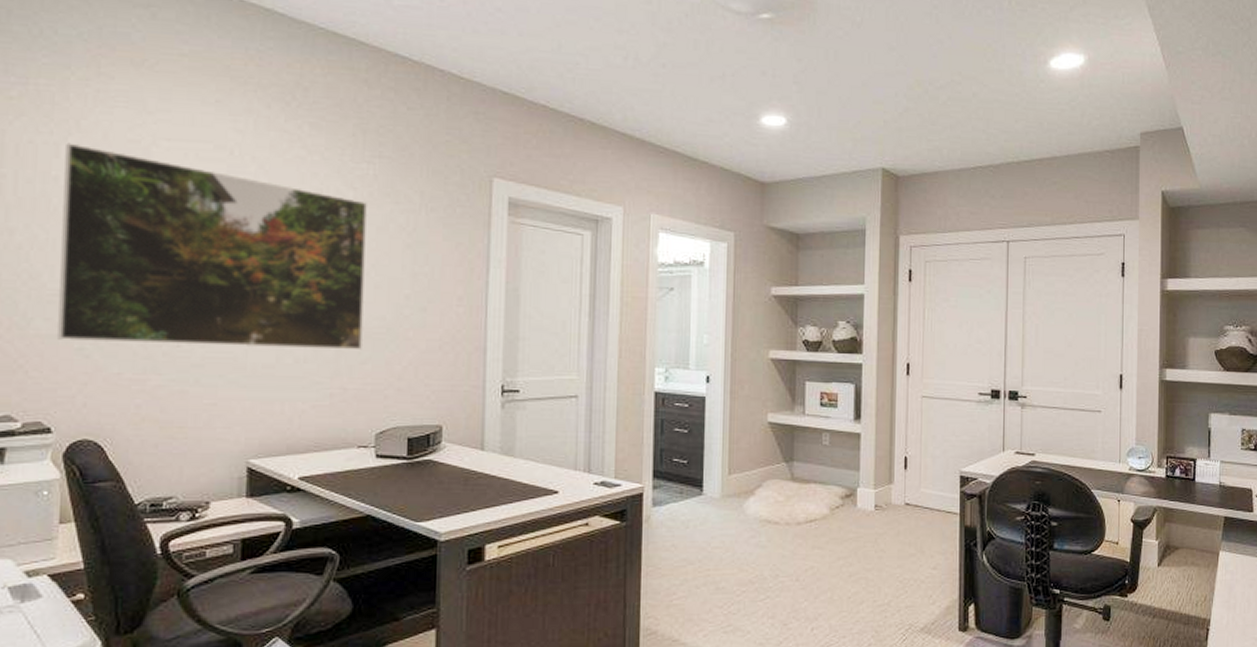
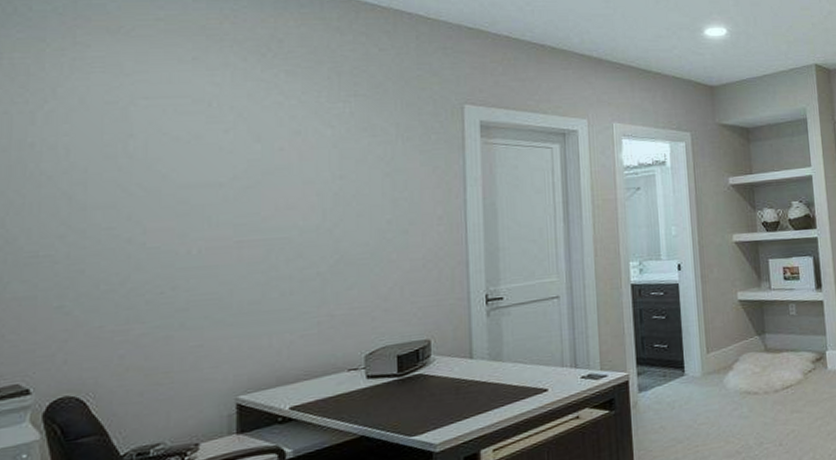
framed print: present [58,143,368,350] -> none [36,110,349,300]

